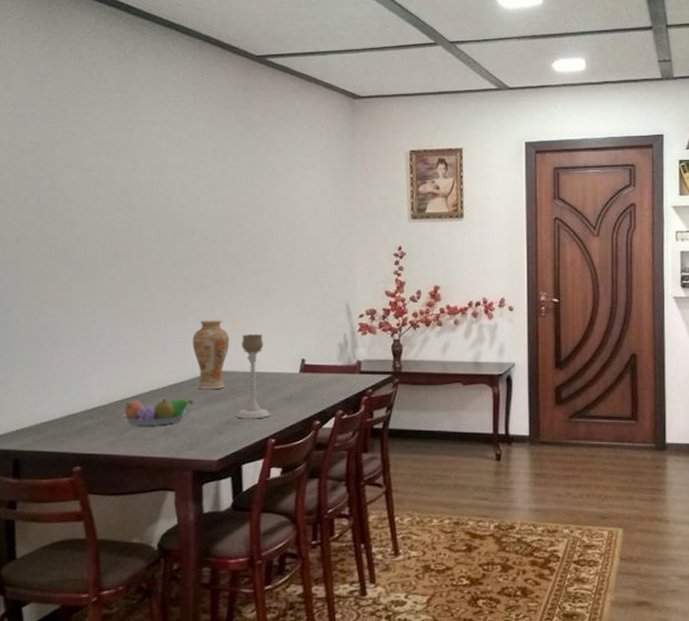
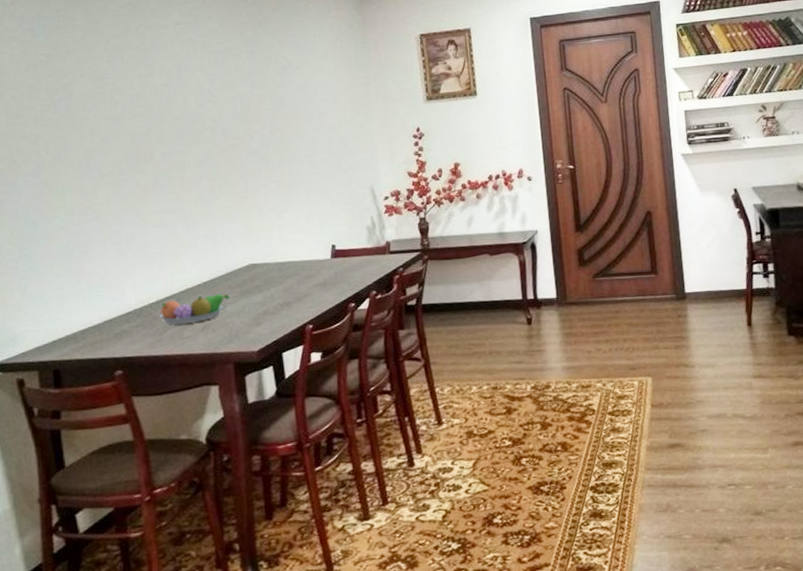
vase: present [192,320,230,390] -> none [222,214,260,284]
candle holder: present [236,333,271,419] -> none [271,224,306,308]

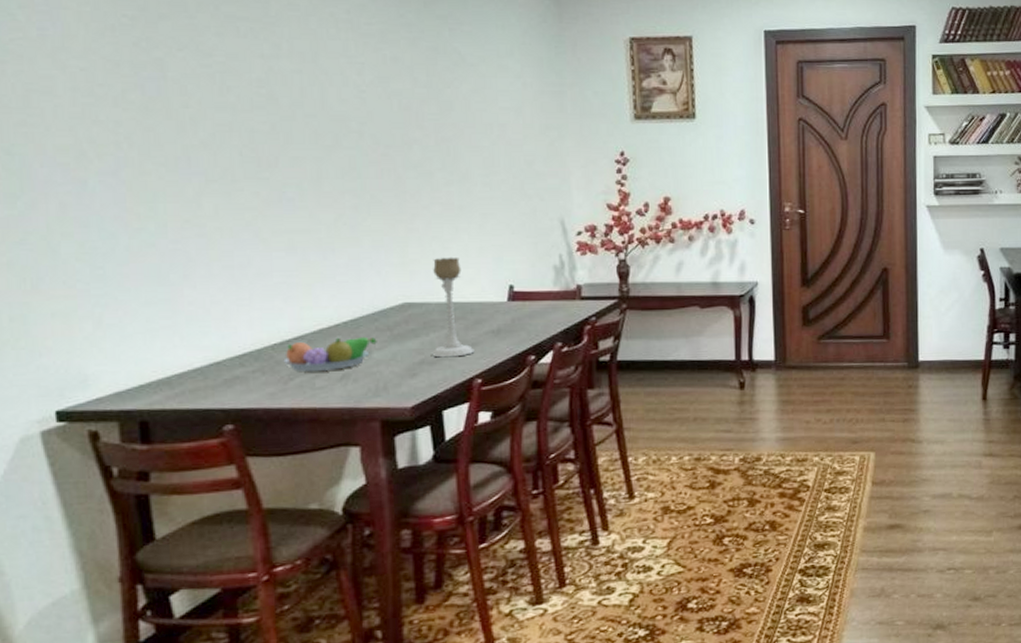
candle holder: none [271,224,306,308] -> present [432,257,475,358]

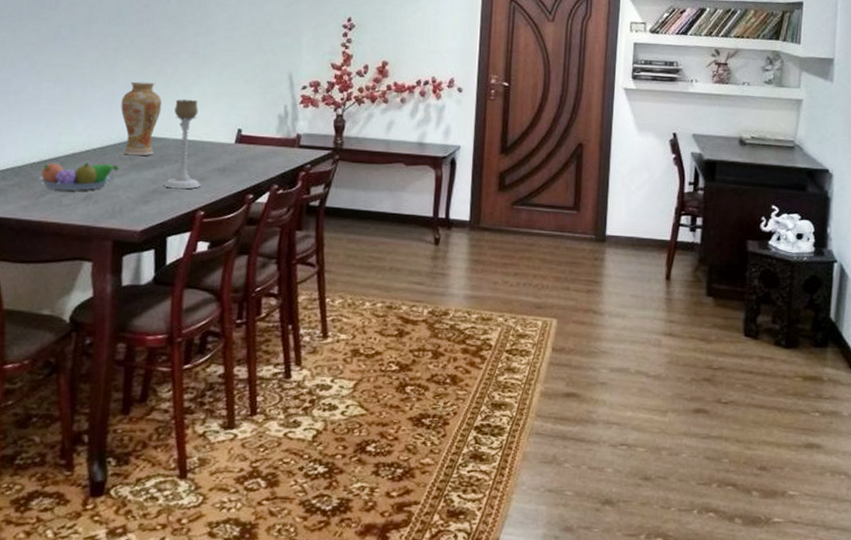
vase: none [369,242,418,326] -> present [121,81,162,156]

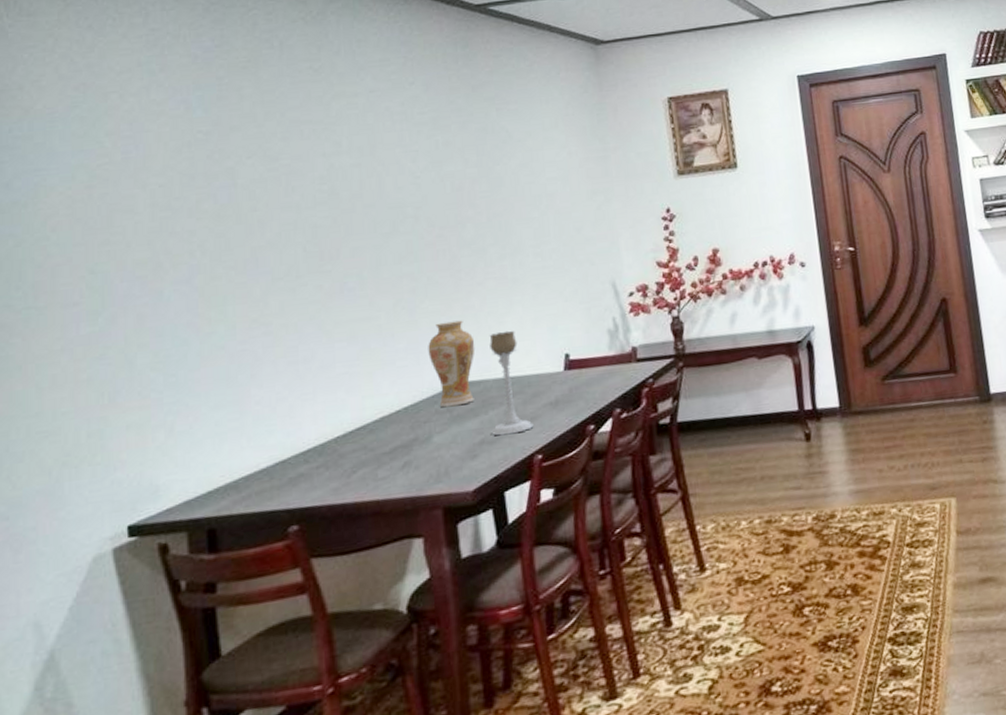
fruit bowl: present [38,162,119,192] -> none [346,420,437,463]

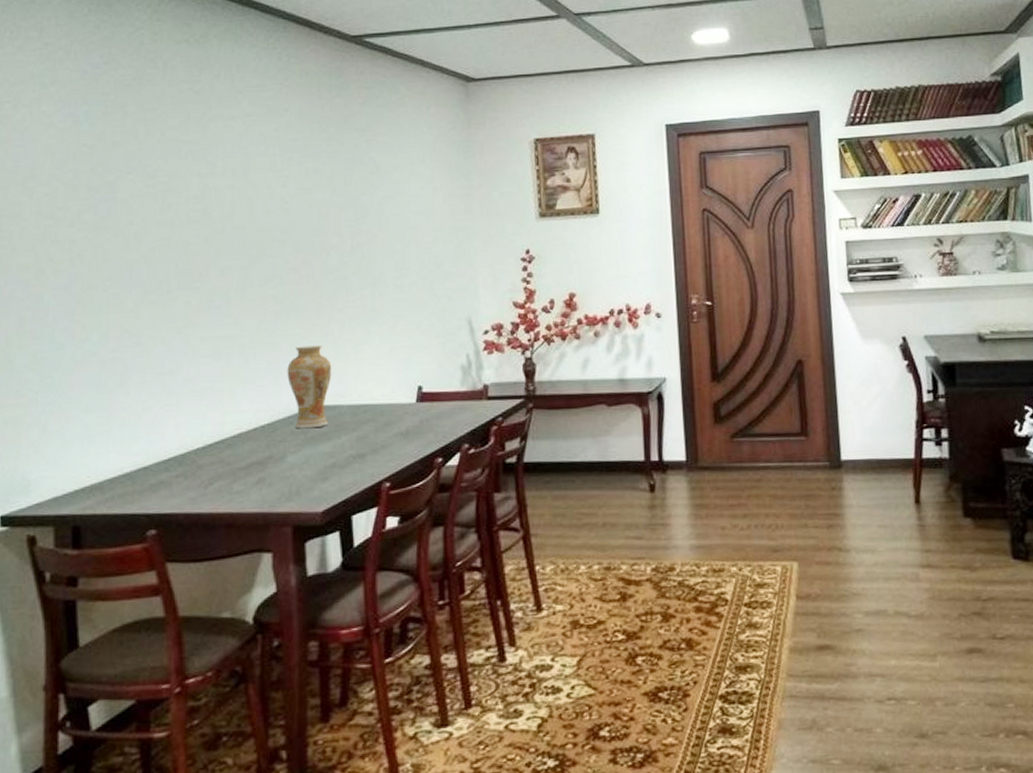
candle holder: present [489,330,534,436] -> none [343,359,384,461]

